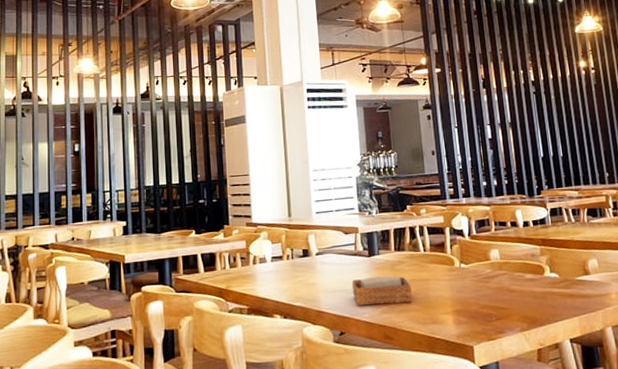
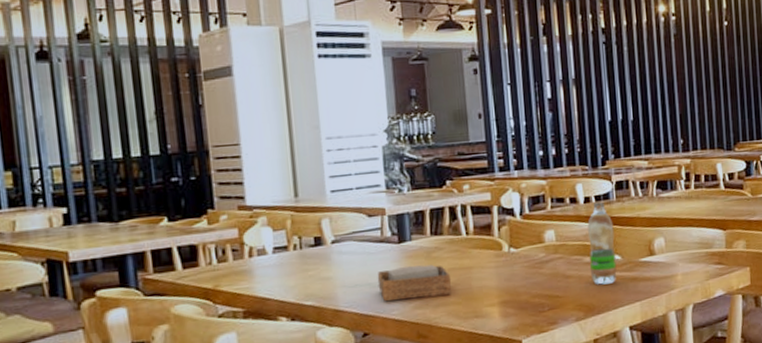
bottle: none [527,226,556,300] -> present [588,201,617,285]

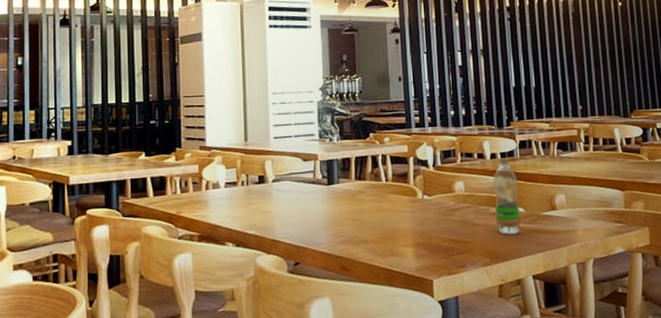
napkin holder: present [377,264,452,302] -> none [309,205,372,236]

